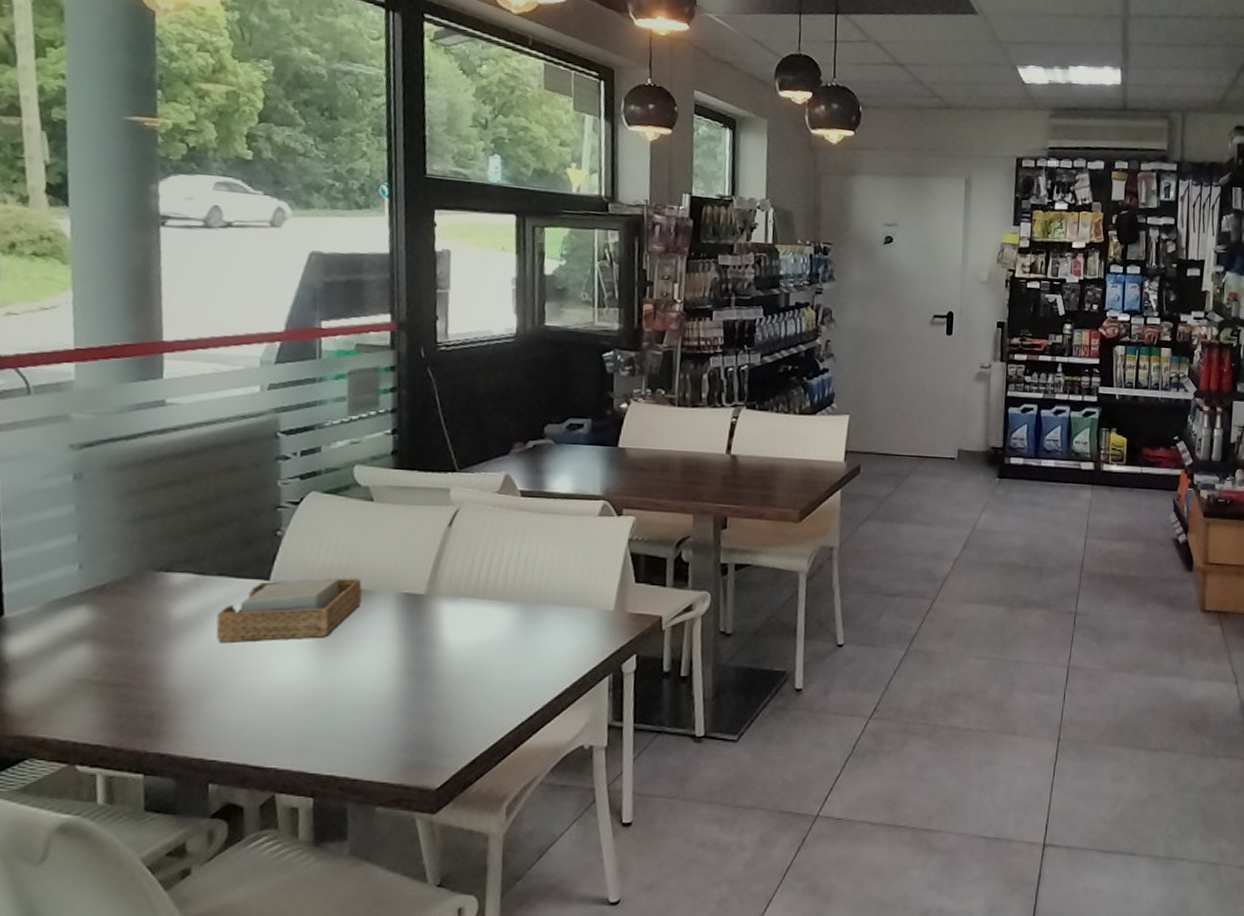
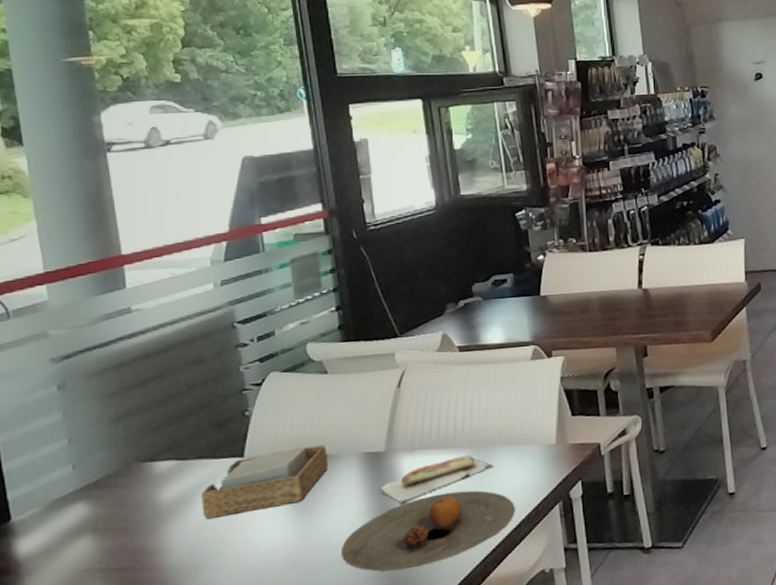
plate: none [362,648,560,726] -> present [340,490,515,572]
sandwich: none [411,610,543,655] -> present [377,455,494,505]

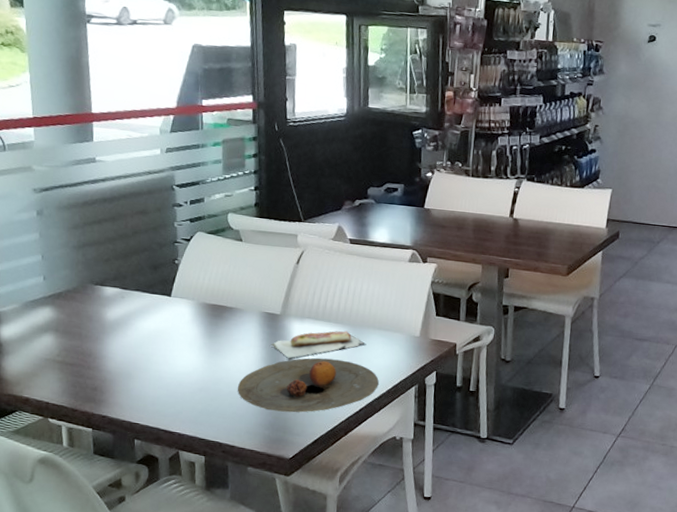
napkin holder: present [201,444,328,519] -> none [136,297,235,342]

